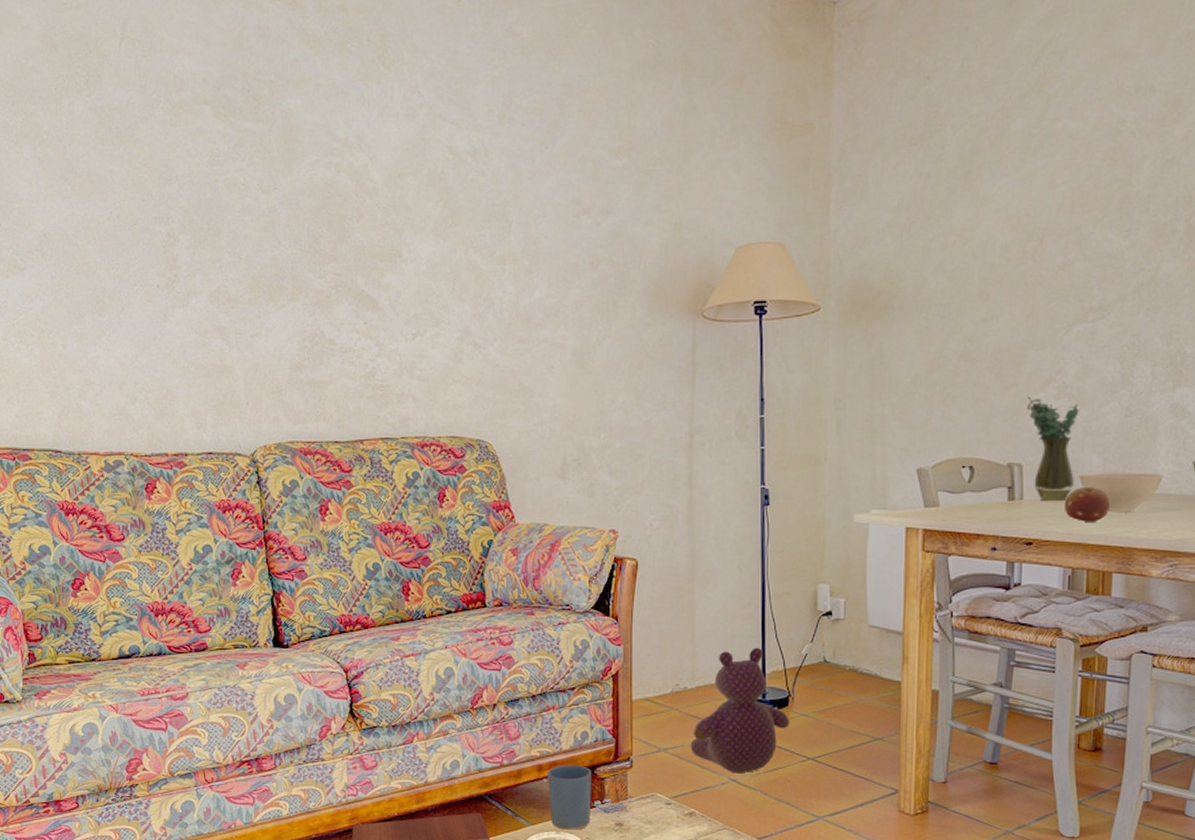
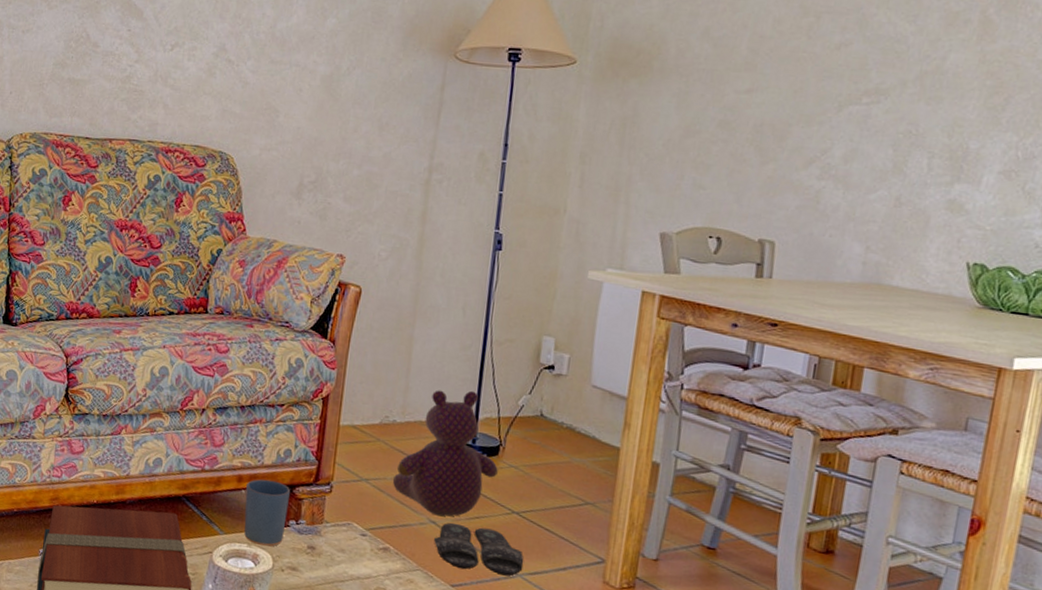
slippers: none [737,778,824,820] -> present [434,522,524,576]
vase: present [1027,396,1079,502] -> none [785,173,843,287]
fruit: present [1064,487,1110,522] -> none [816,273,869,312]
bowl: present [1079,472,1164,513] -> none [836,259,932,308]

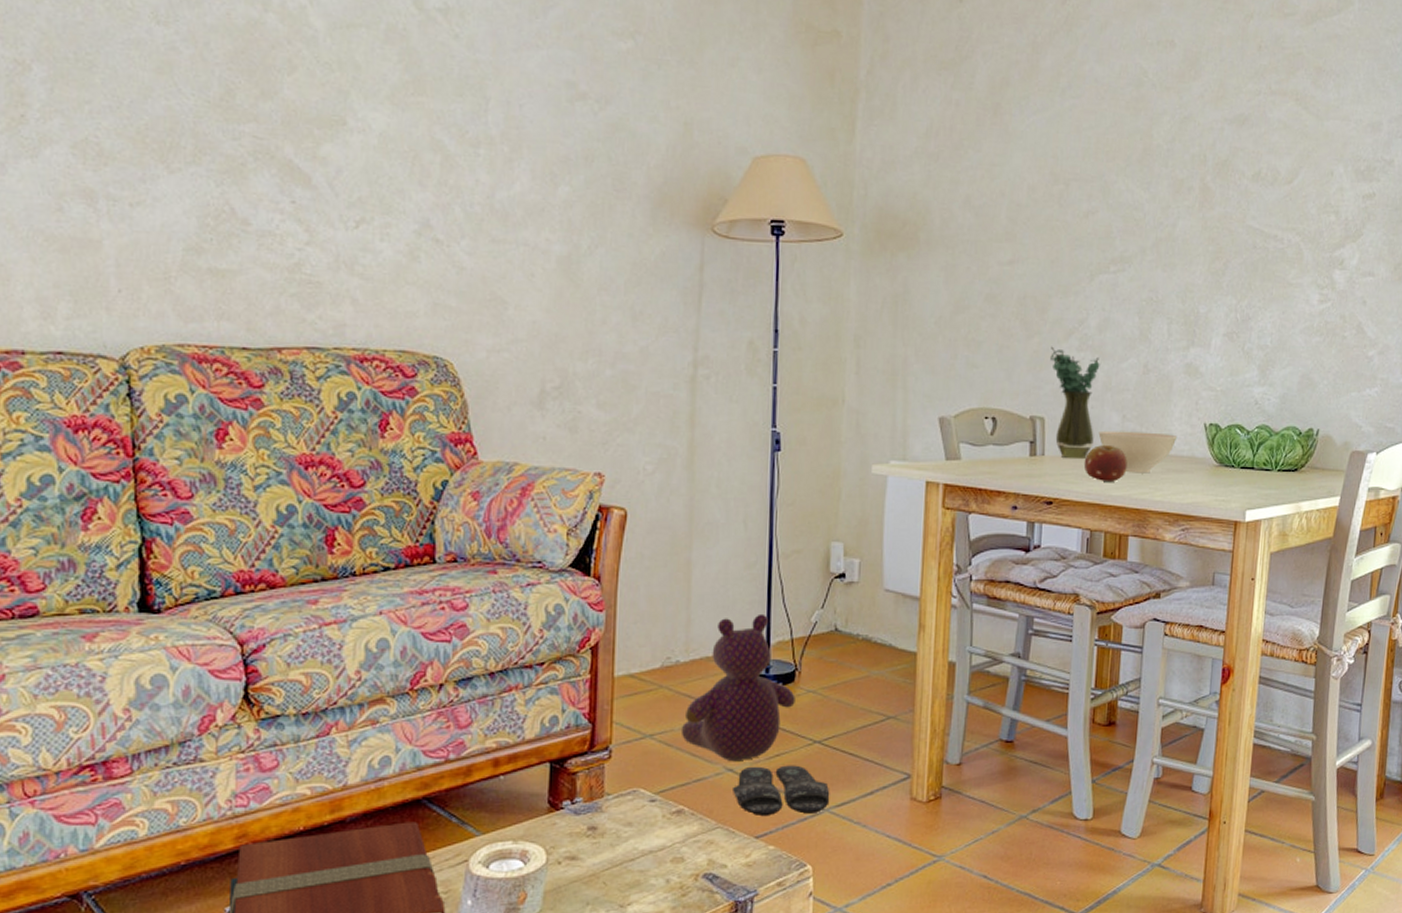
mug: present [244,479,291,547] -> none [505,757,562,838]
vase: none [785,173,843,287] -> present [1050,346,1100,460]
fruit: none [816,273,869,312] -> present [1083,445,1128,482]
bowl: none [836,259,932,308] -> present [1098,430,1178,474]

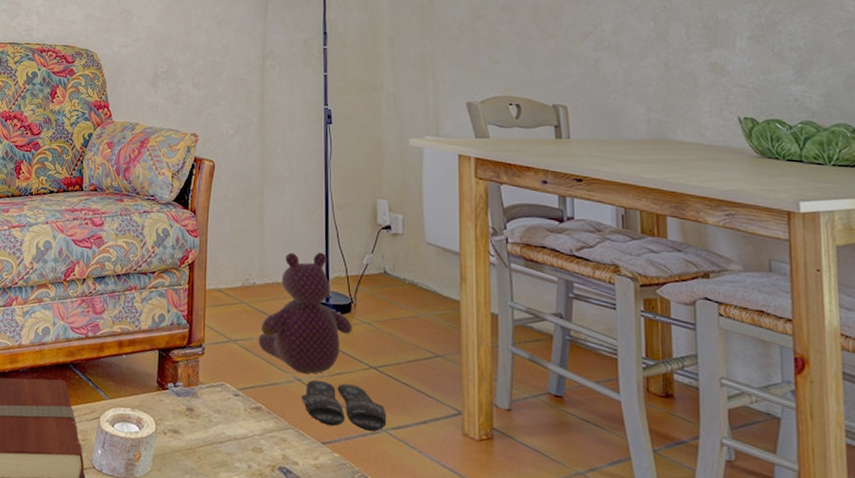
vase: present [1050,346,1100,460] -> none [568,46,619,144]
fruit: present [1083,445,1128,482] -> none [611,132,657,165]
bowl: present [1098,430,1178,474] -> none [623,119,710,160]

